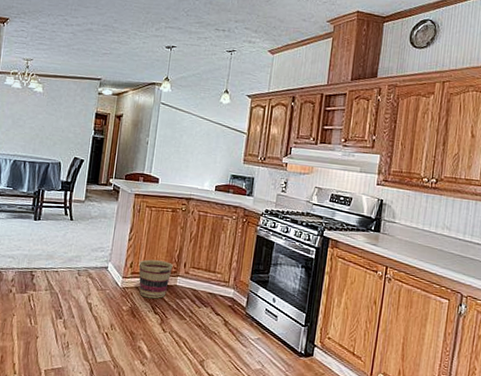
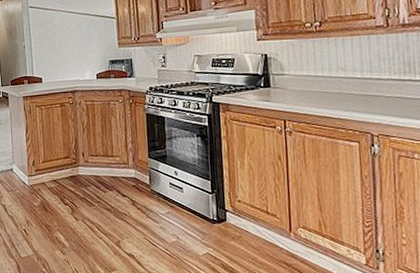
basket: present [138,259,173,299] -> none [40,154,73,191]

